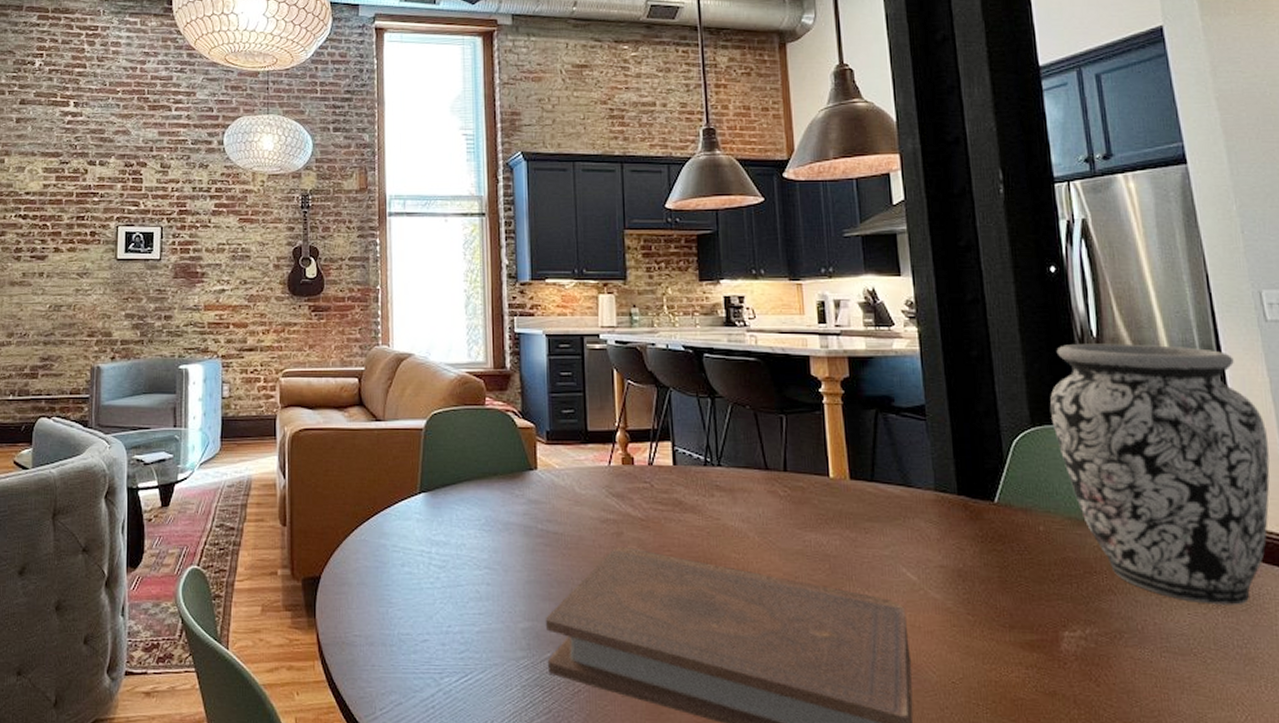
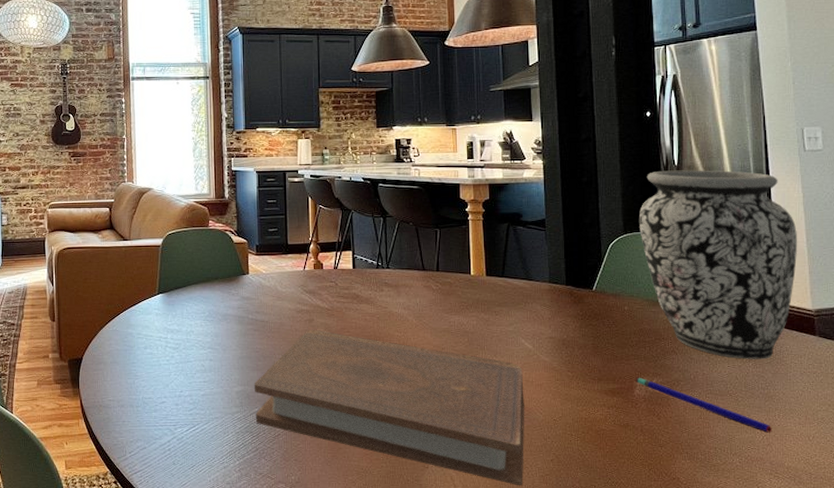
pen: none [1061,625,1259,711] -> present [635,377,773,433]

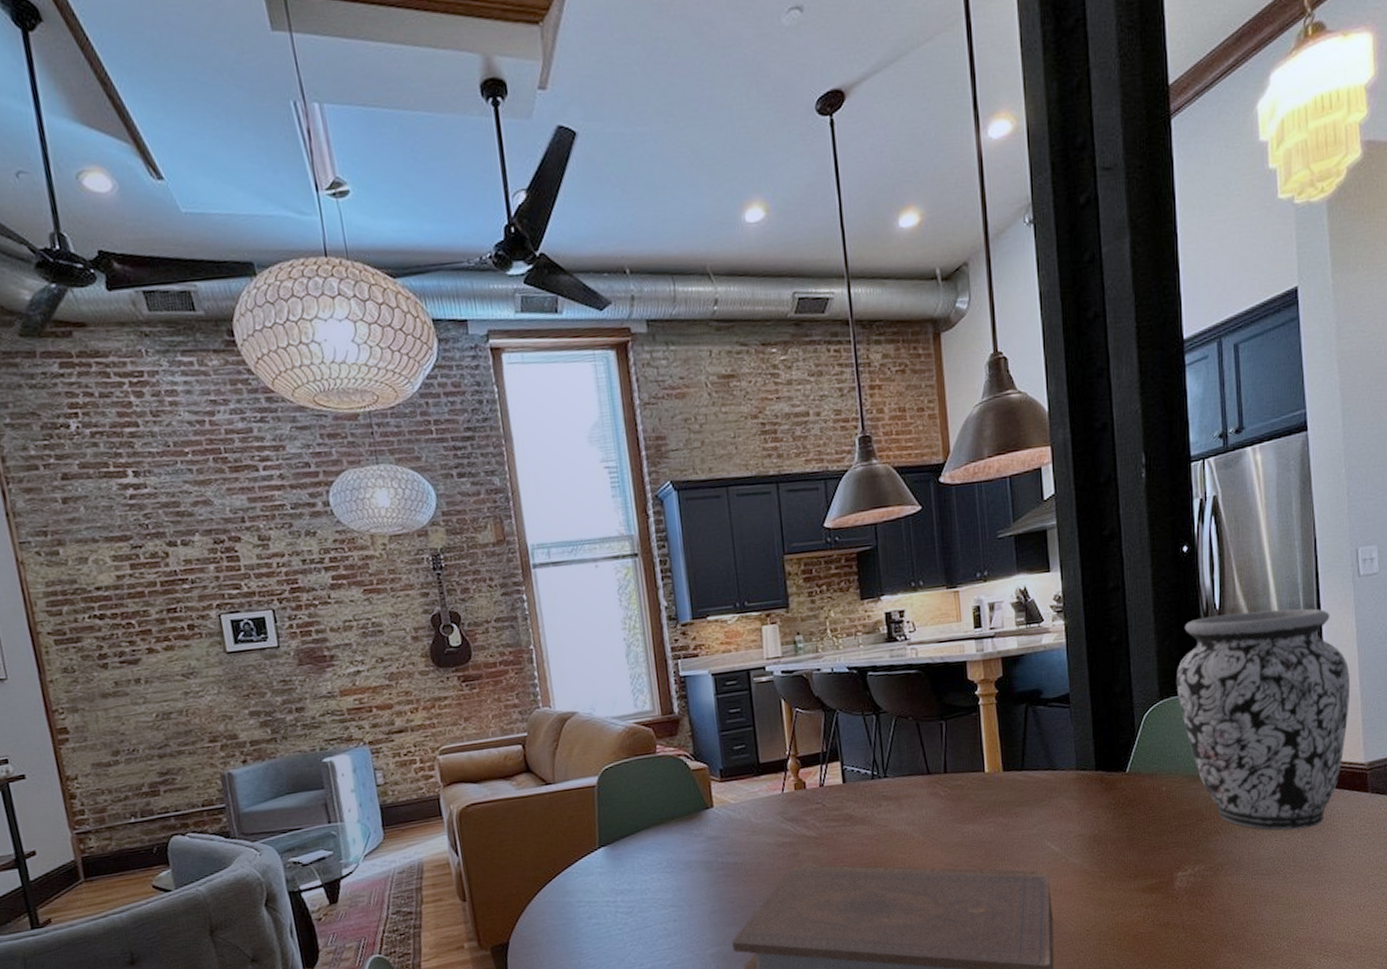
pen: present [635,377,773,433] -> none [1176,867,1322,909]

